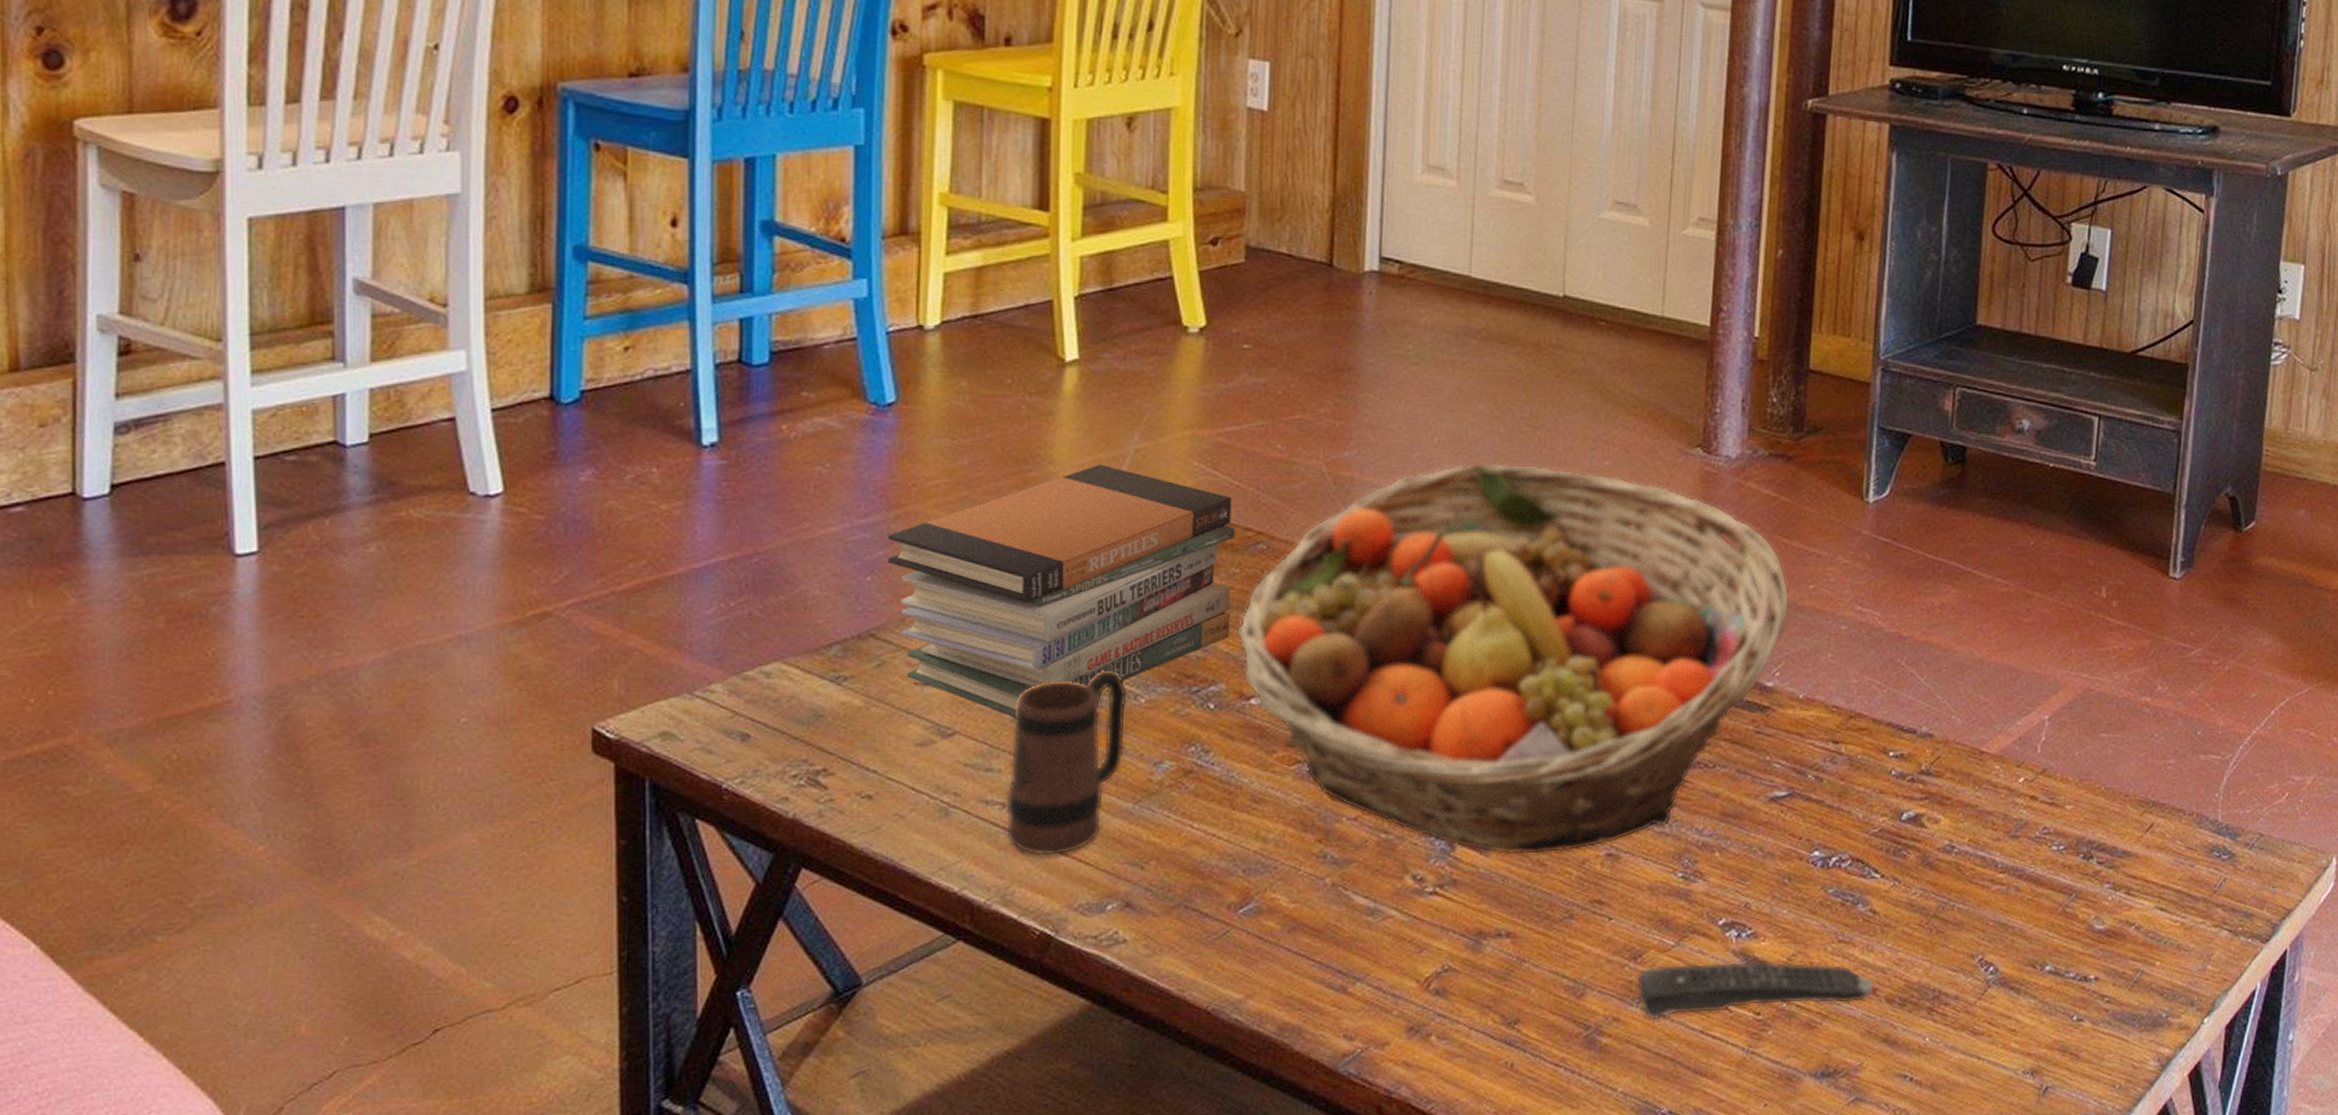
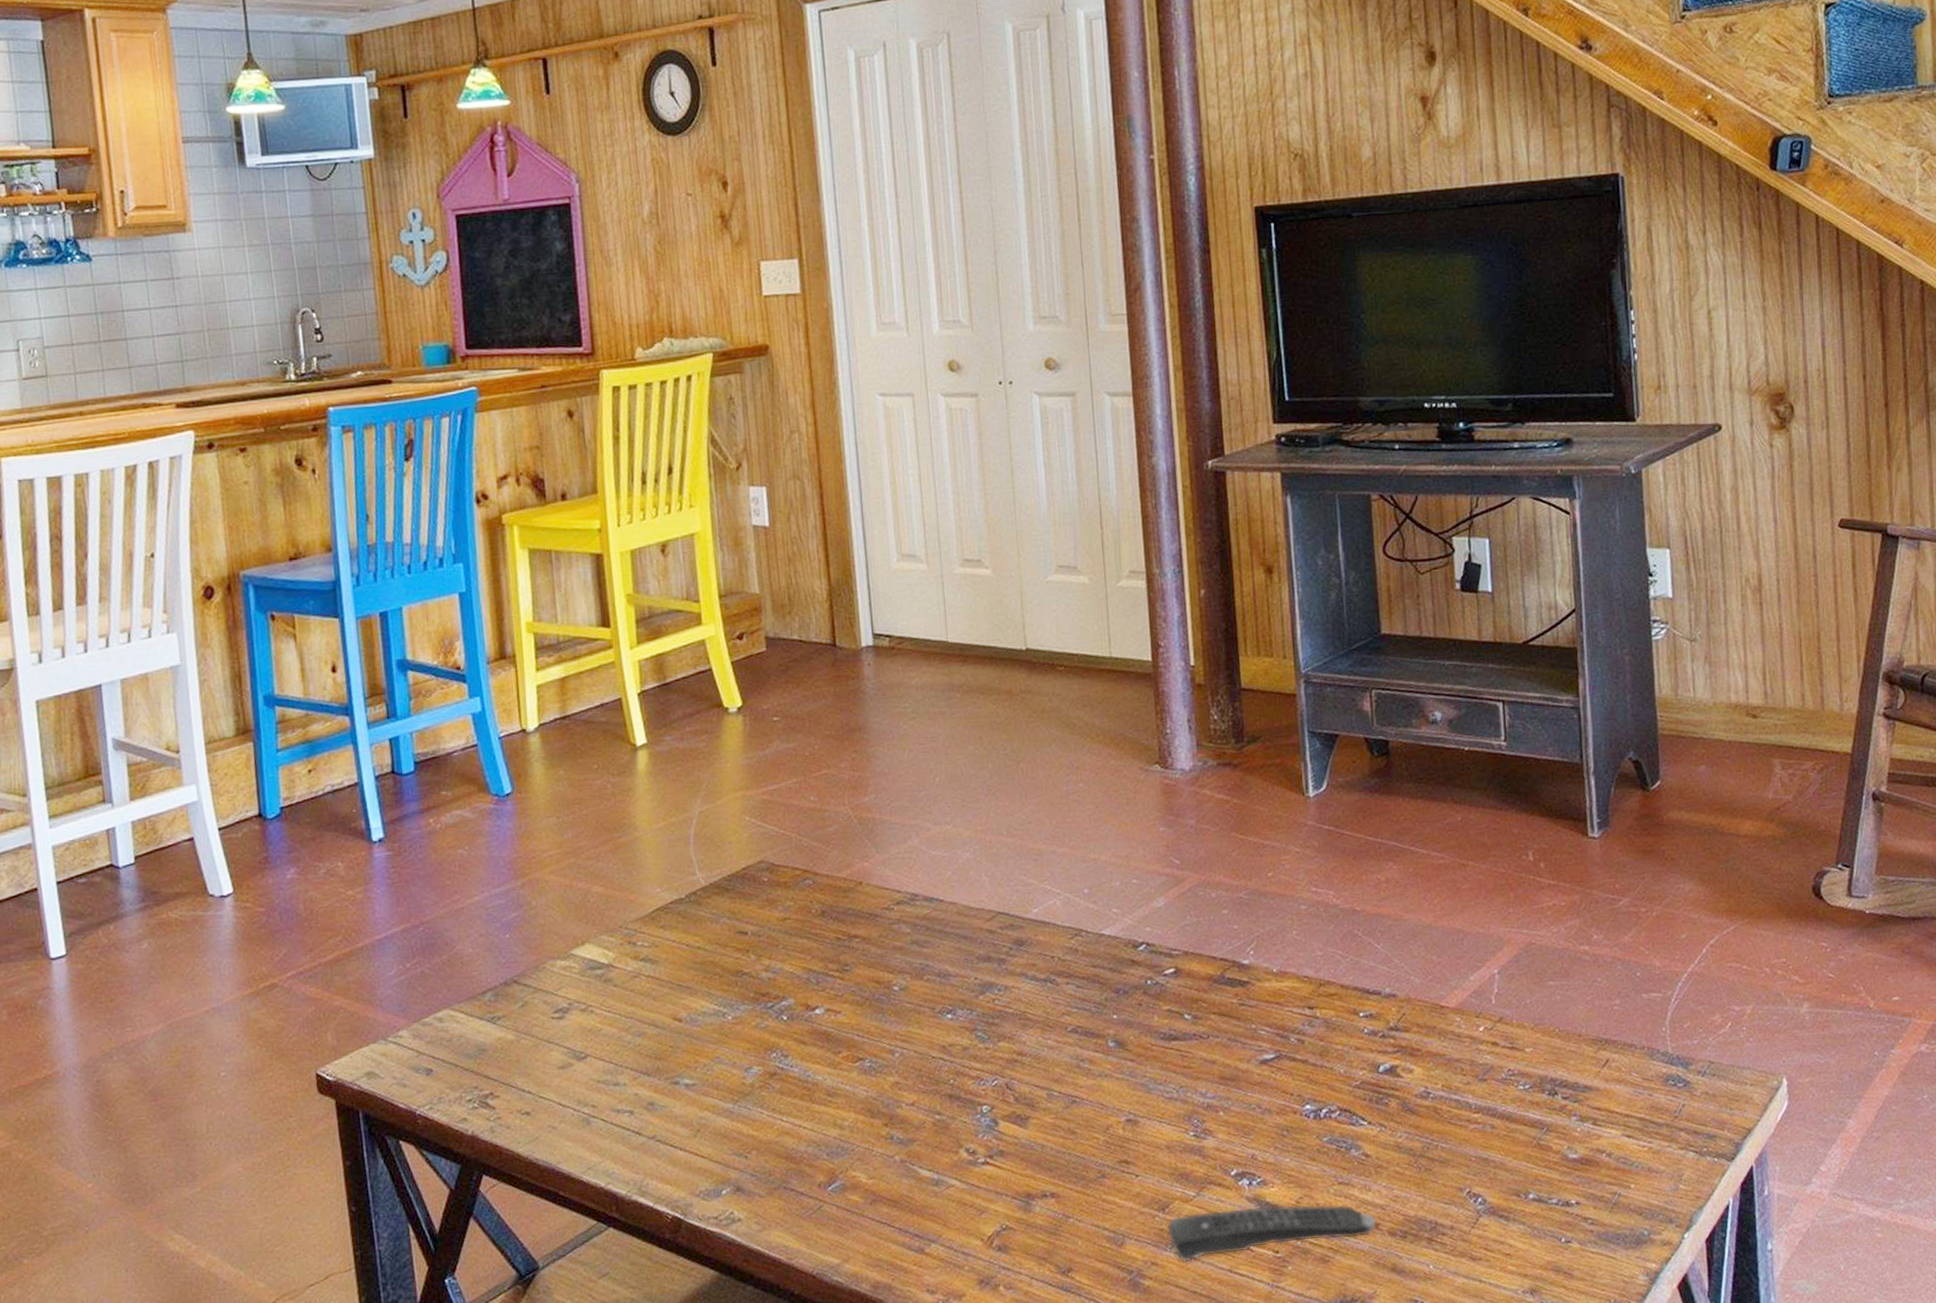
book stack: present [888,464,1235,719] -> none [519,826,792,1041]
mug: present [1005,670,1129,857] -> none [630,994,721,1153]
fruit basket: present [1235,462,1791,855] -> none [796,792,1254,1126]

